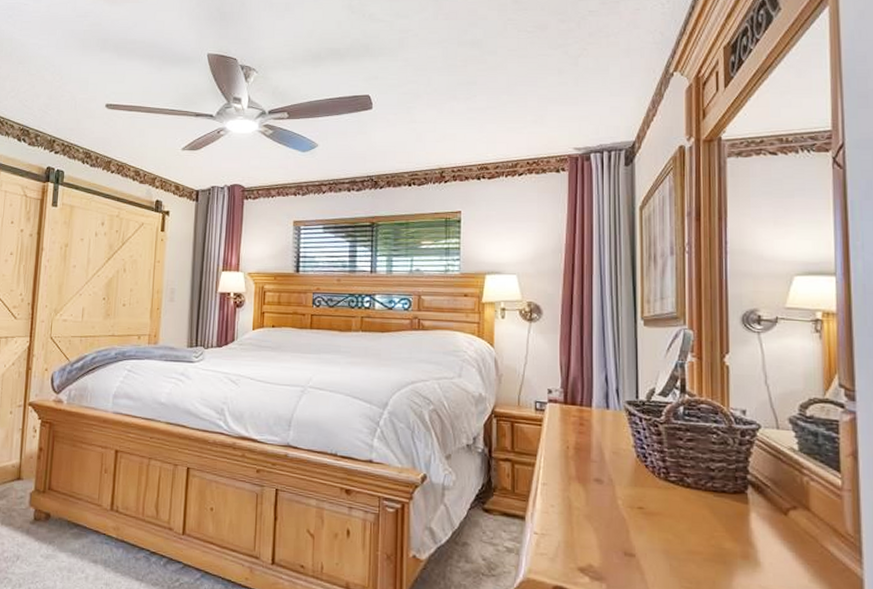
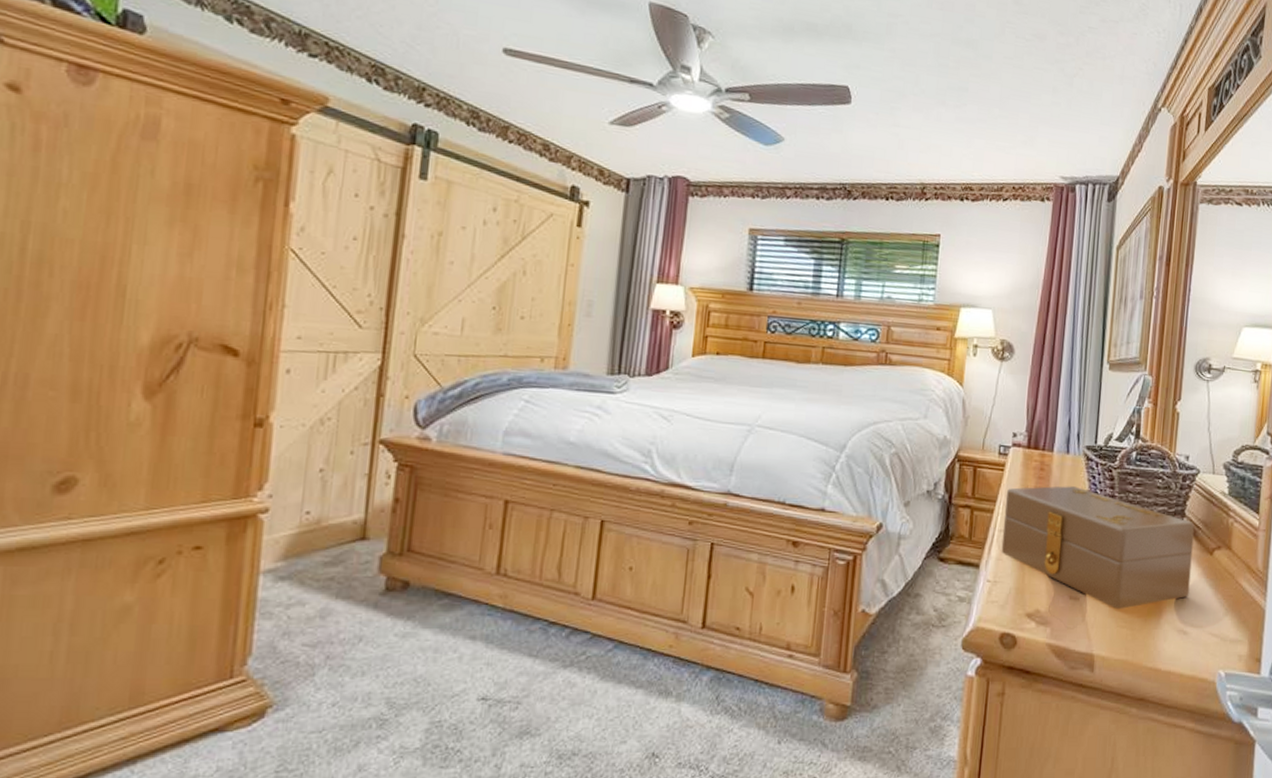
jewelry box: none [546,441,764,570] -> present [1001,486,1195,610]

